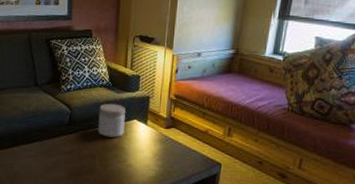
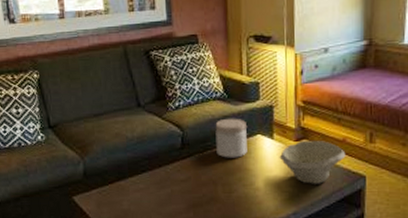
bowl: none [150,128,207,167] -> present [279,140,346,184]

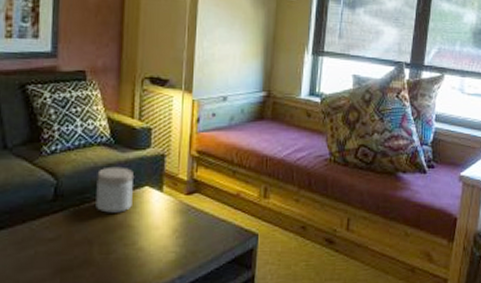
bowl: present [279,140,346,184] -> none [167,194,239,243]

